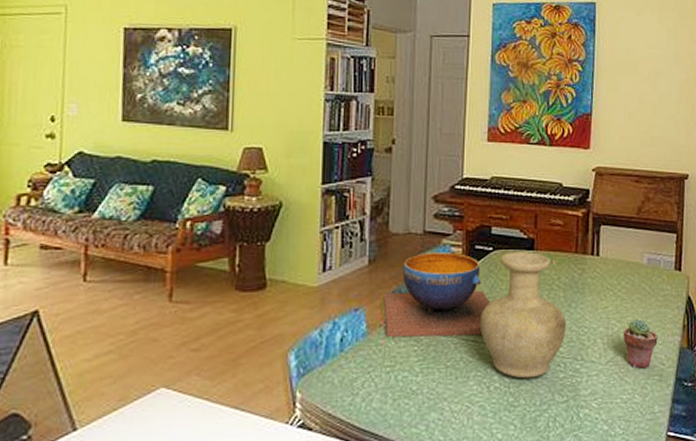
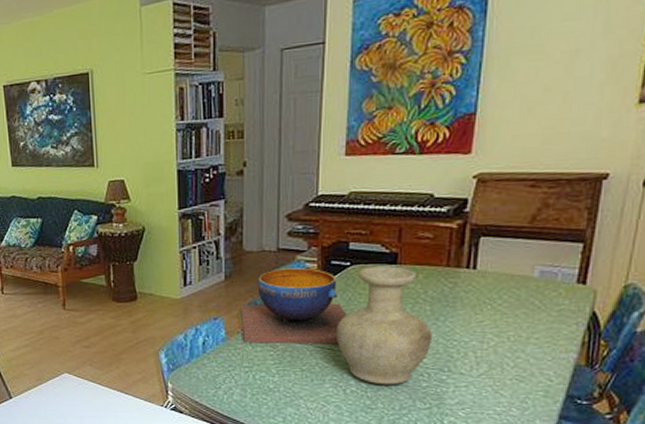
potted succulent: present [623,319,658,369] -> none [500,334,546,384]

